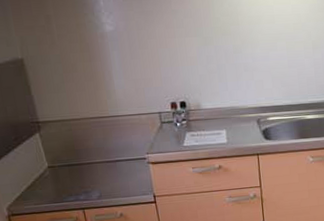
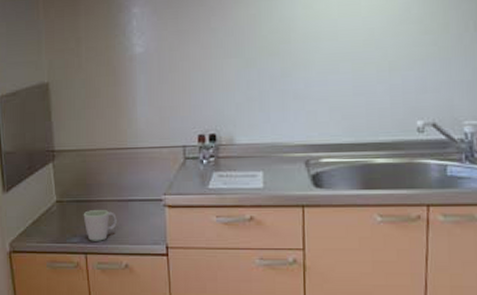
mug: none [76,171,108,198] -> present [83,210,117,241]

